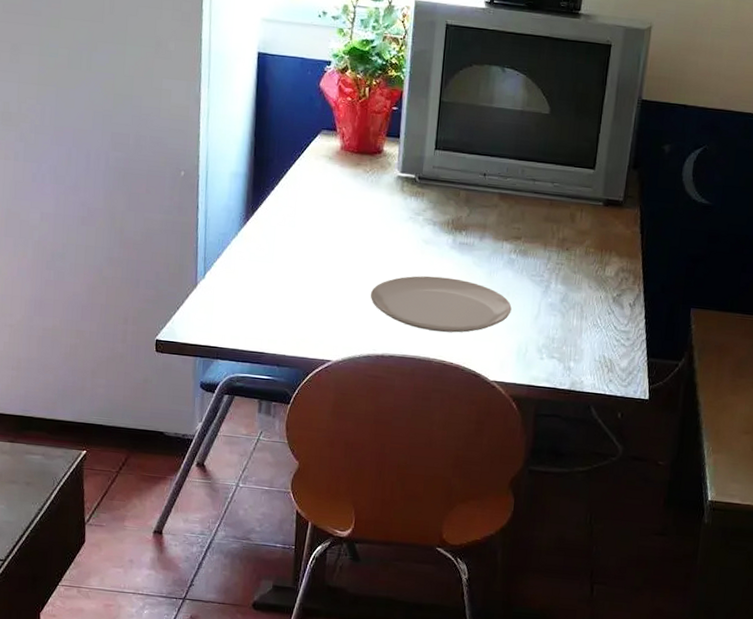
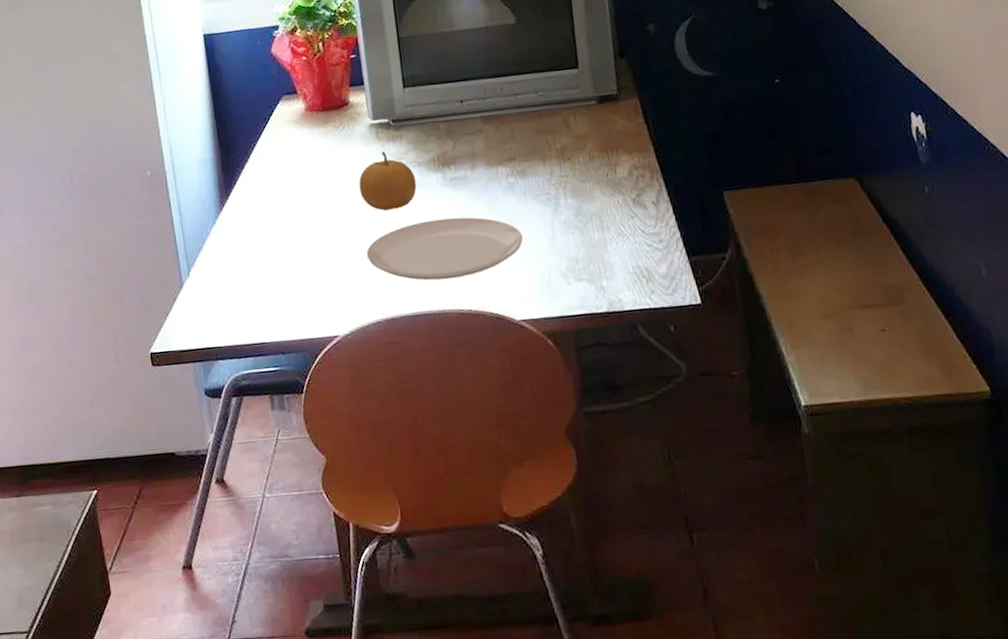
fruit: none [376,204,429,260] -> present [359,151,417,211]

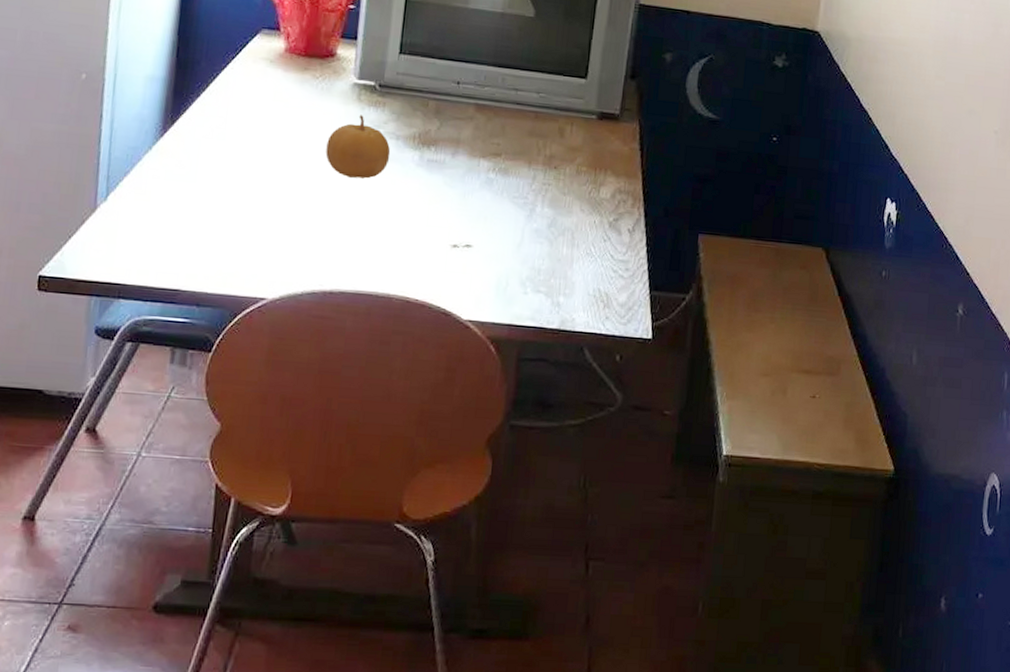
plate: present [366,217,523,280] -> none [317,197,490,264]

